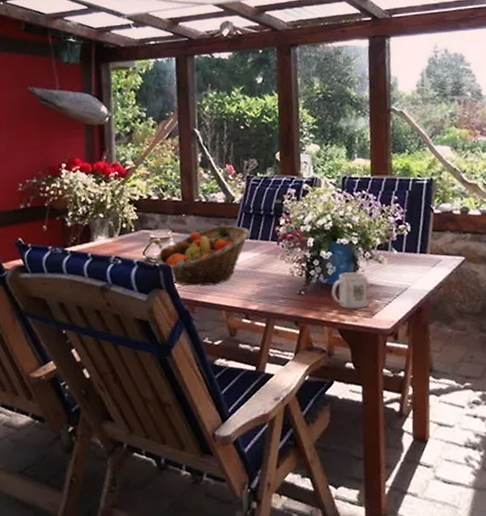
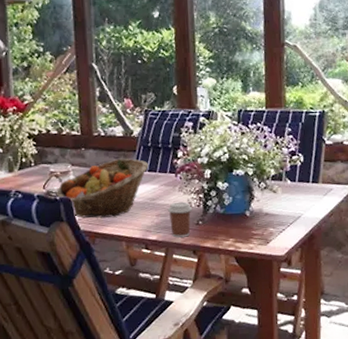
coffee cup: none [269,270,295,308] -> present [168,201,193,238]
mug: present [331,272,368,309] -> none [228,202,263,237]

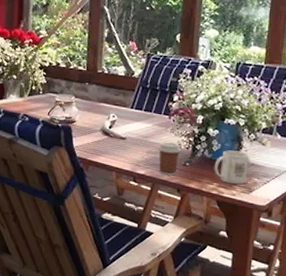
fruit basket: present [56,158,149,218] -> none [58,95,145,149]
mug: none [228,202,263,237] -> present [214,150,248,185]

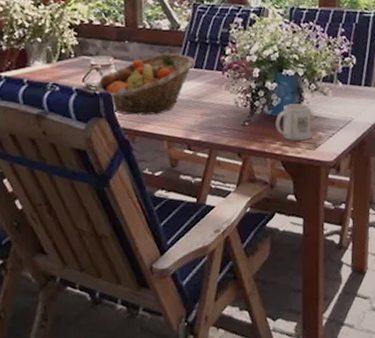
fruit basket: none [58,95,145,149] -> present [95,53,195,115]
coffee cup: present [158,142,182,176] -> none [213,101,239,139]

